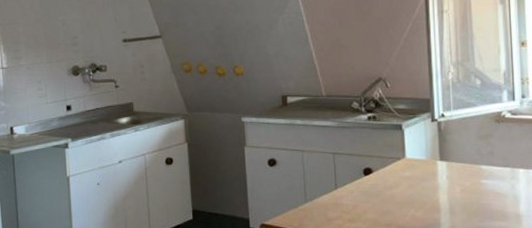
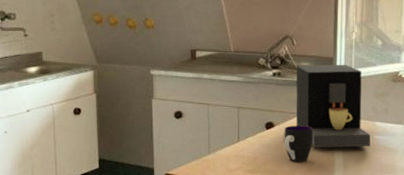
cup: none [383,171,415,210] -> present [284,125,313,163]
coffee maker: none [391,105,477,194] -> present [296,64,370,148]

